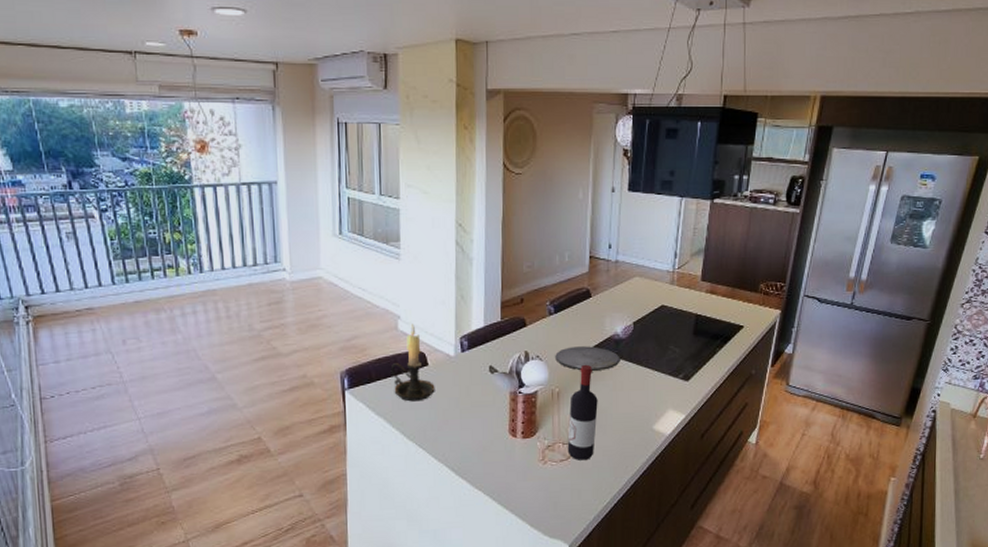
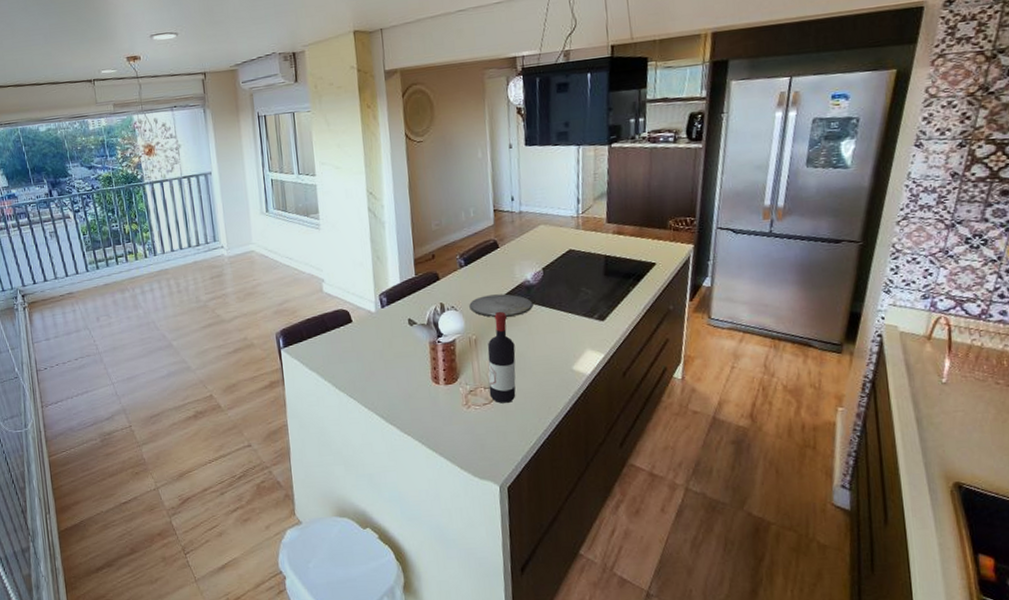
candle holder: present [390,323,435,402] -> none [319,285,361,356]

